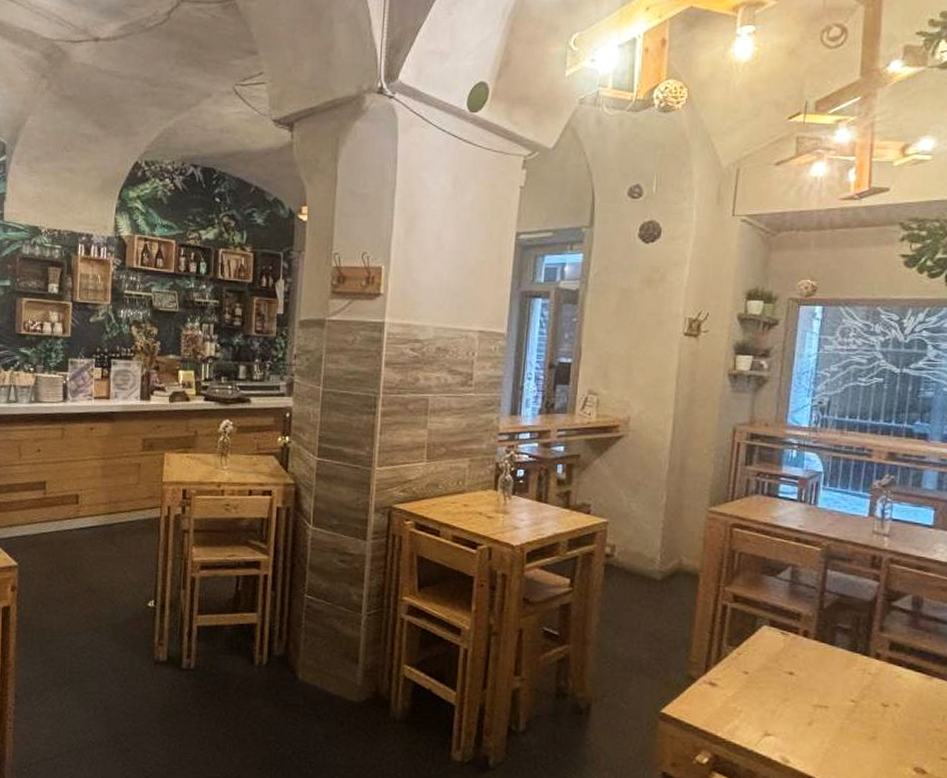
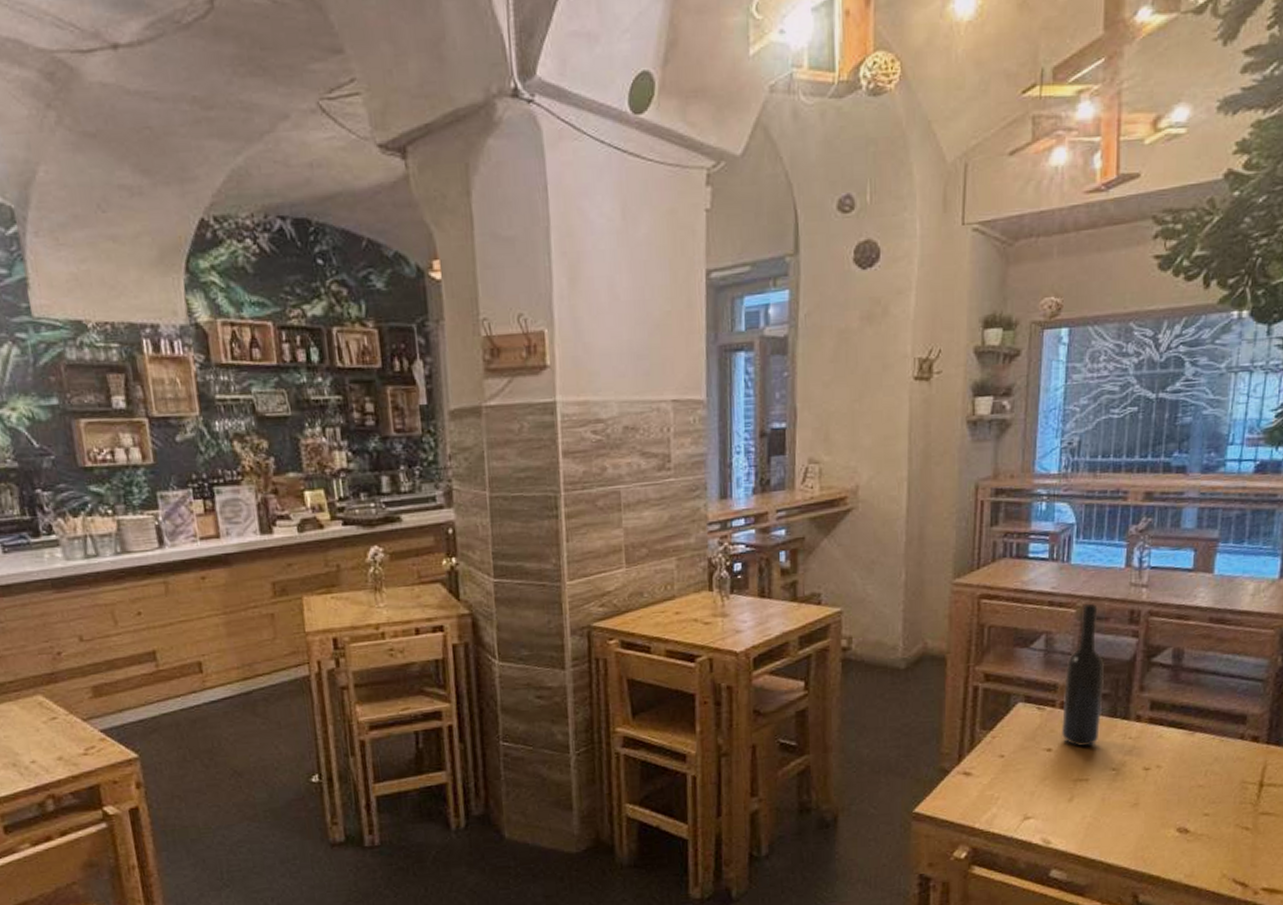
bottle: none [804,544,847,676] -> present [1062,603,1105,747]

